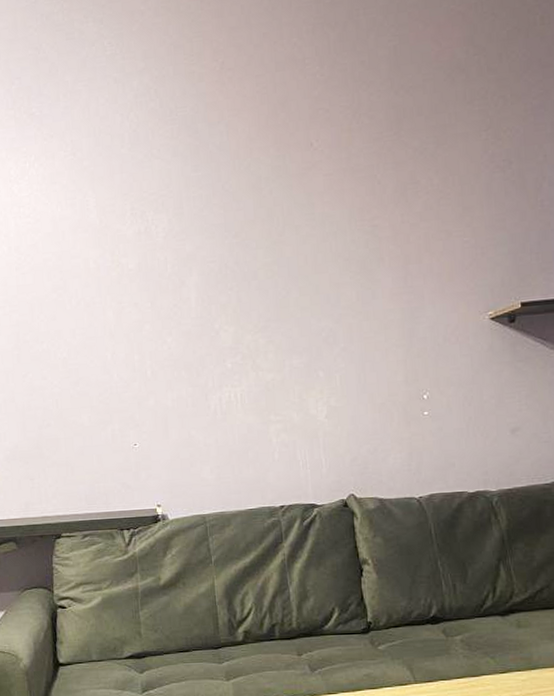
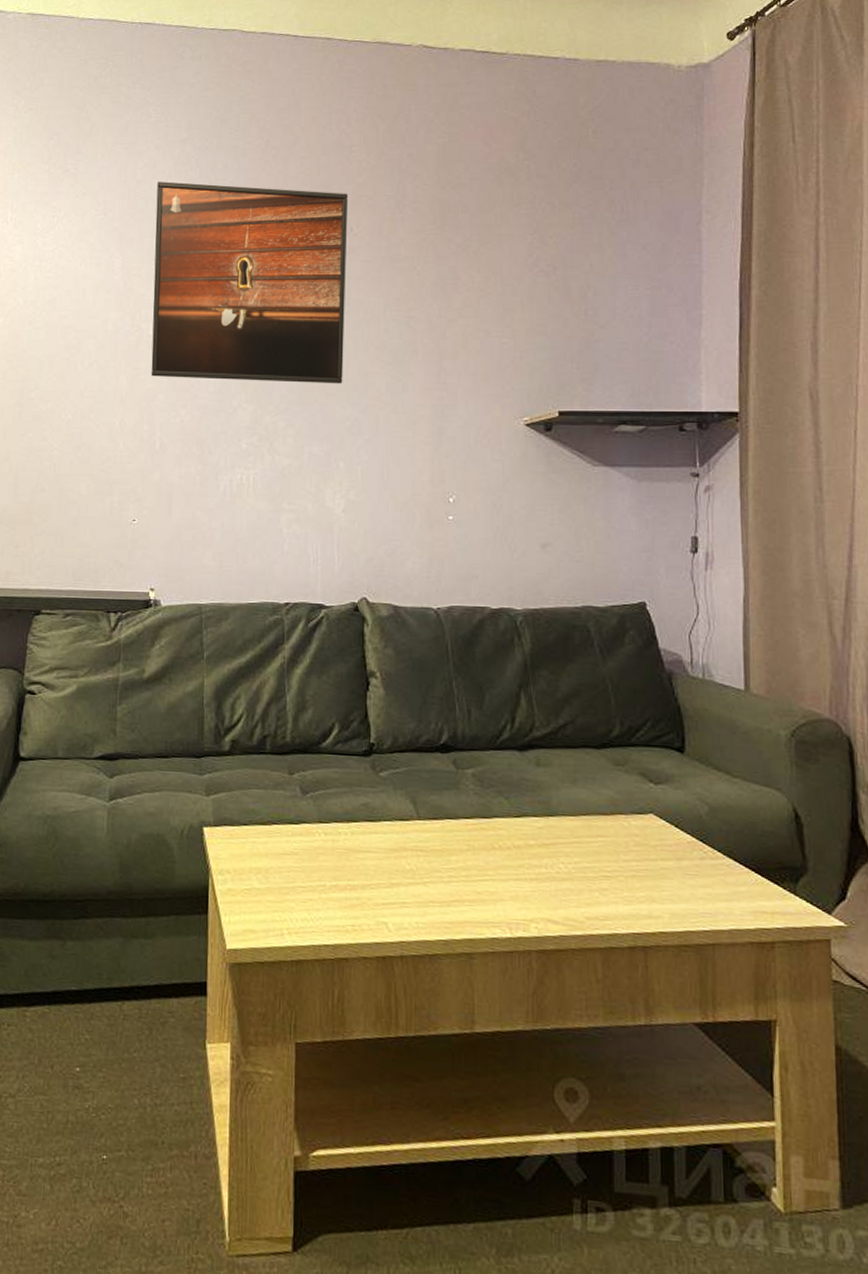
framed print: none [120,108,316,309] -> present [151,181,347,384]

